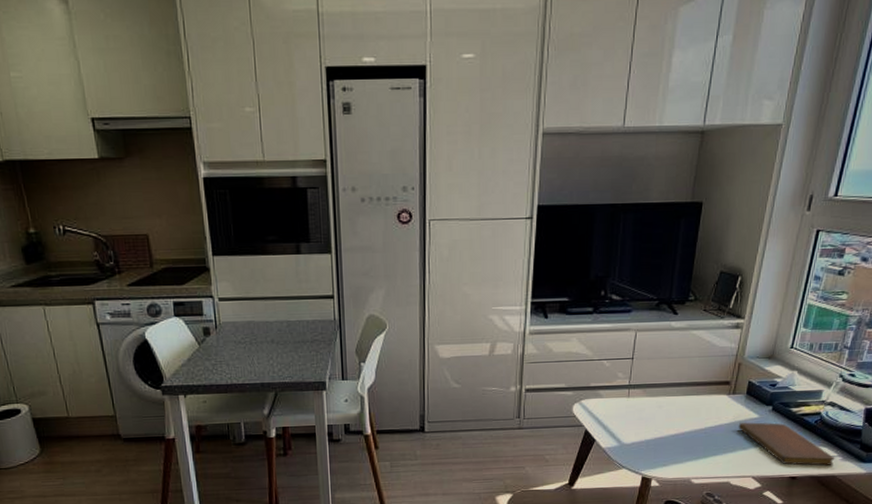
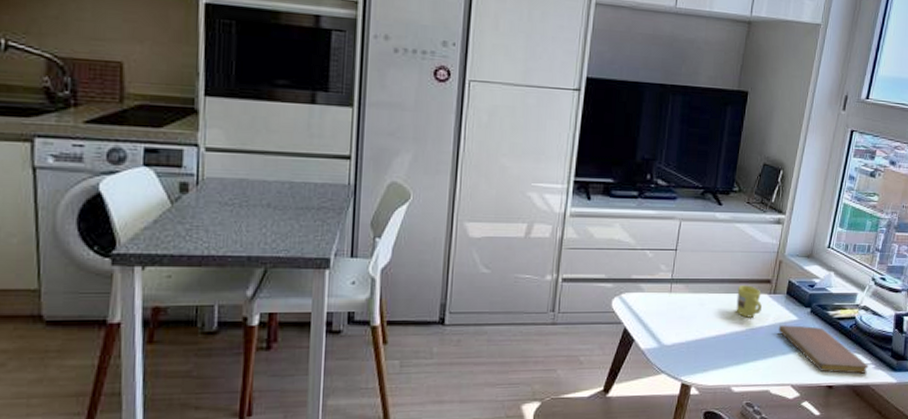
mug: none [694,387,721,417] -> present [736,285,762,318]

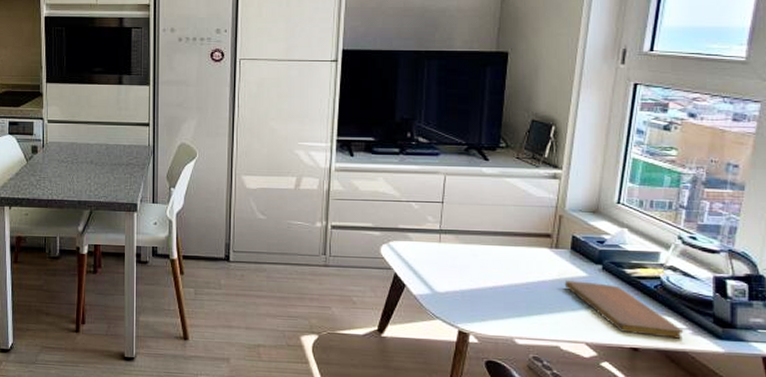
mug: present [736,285,762,318] -> none [513,238,543,271]

